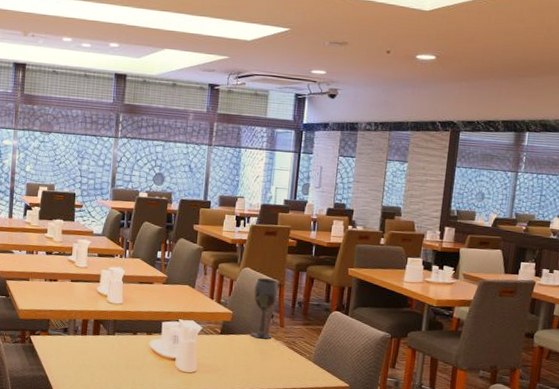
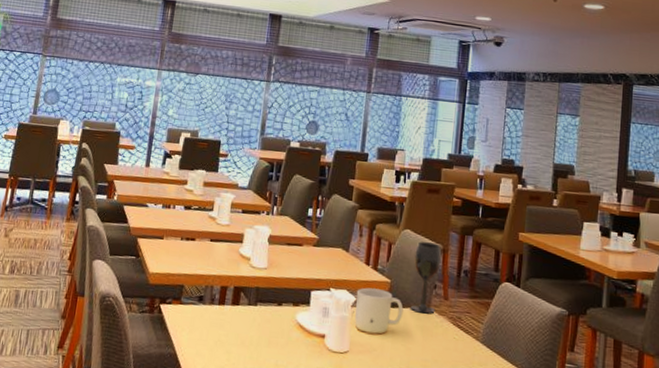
mug: none [201,318,244,357] -> present [354,287,404,335]

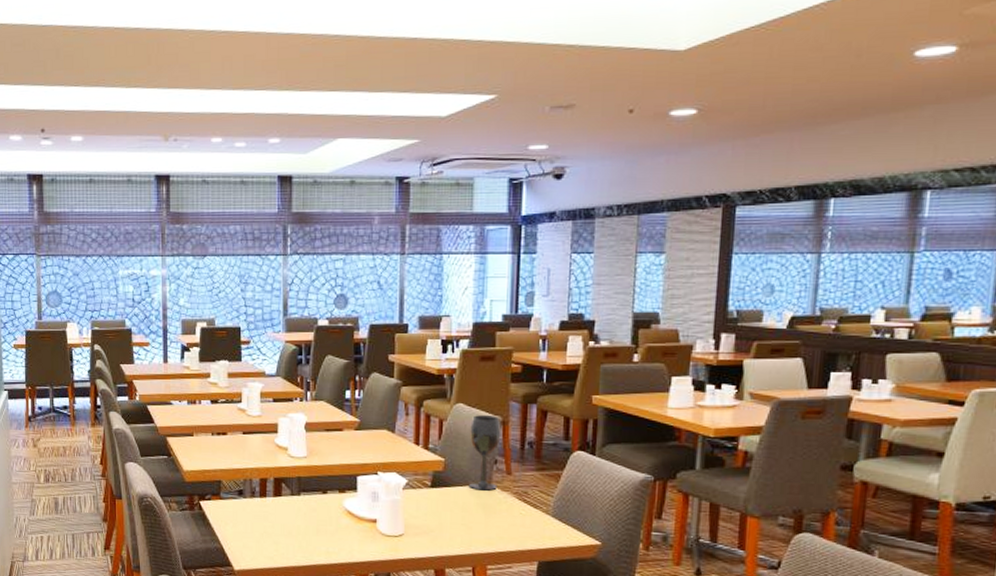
mug: present [354,287,404,335] -> none [407,468,461,515]

